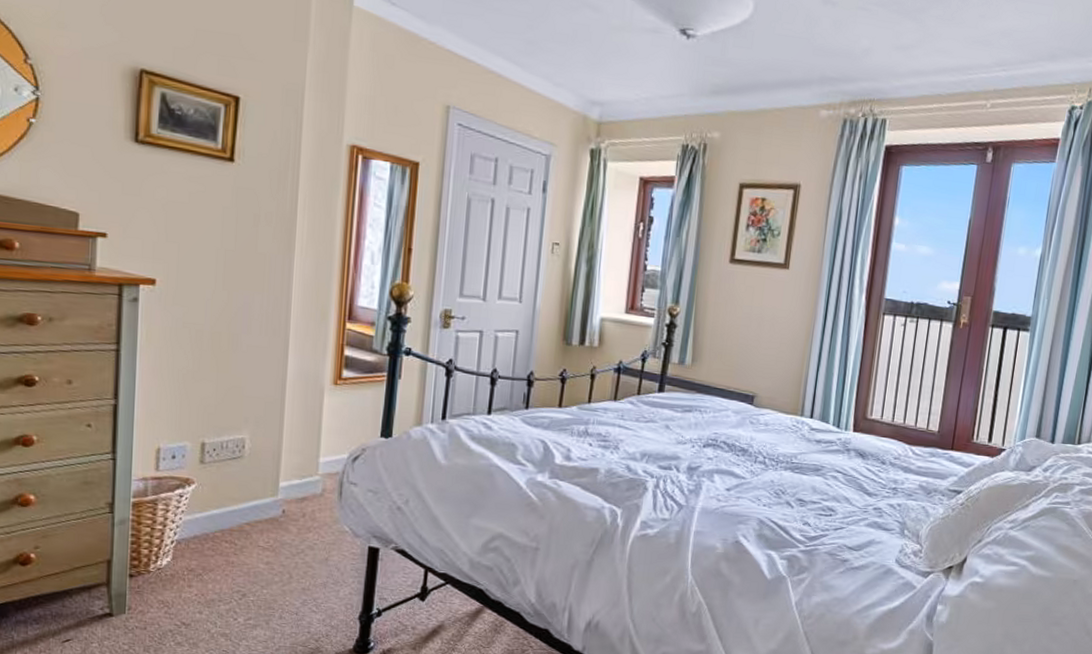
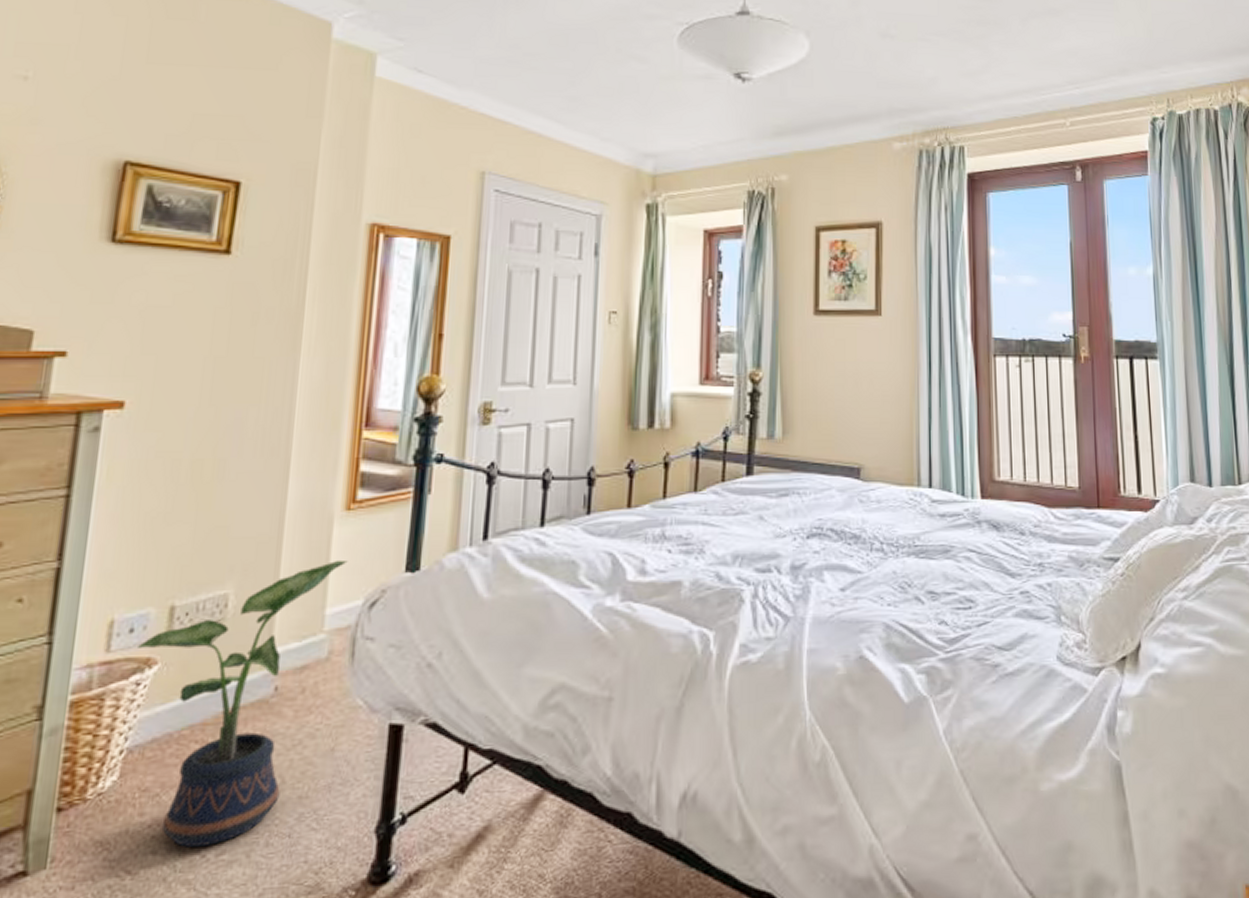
potted plant: none [178,422,336,613] -> present [136,559,348,847]

